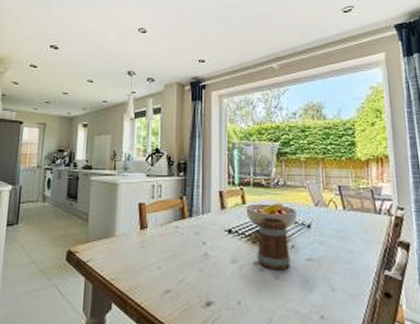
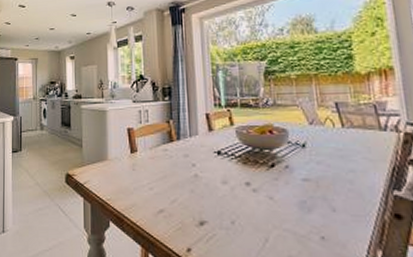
mug: present [257,216,290,271] -> none [248,136,285,191]

